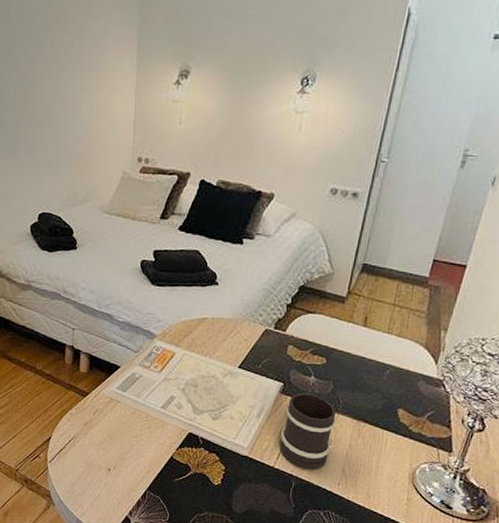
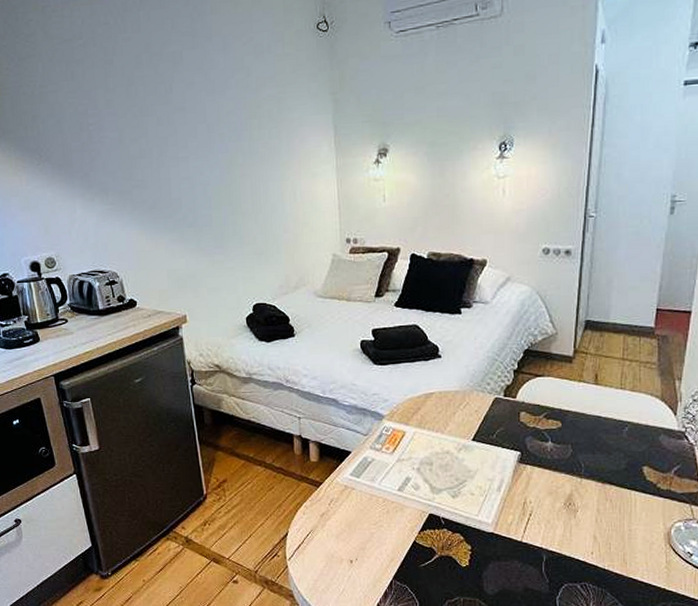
mug: present [279,391,337,470] -> none [525,458,580,541]

